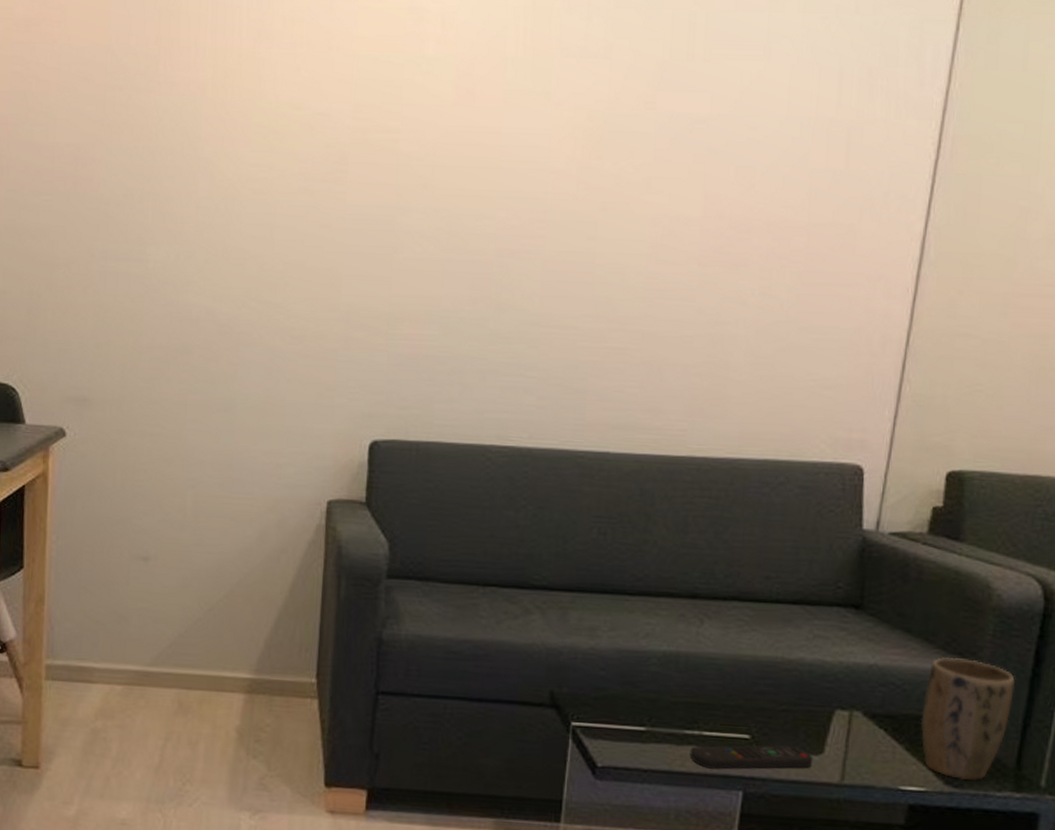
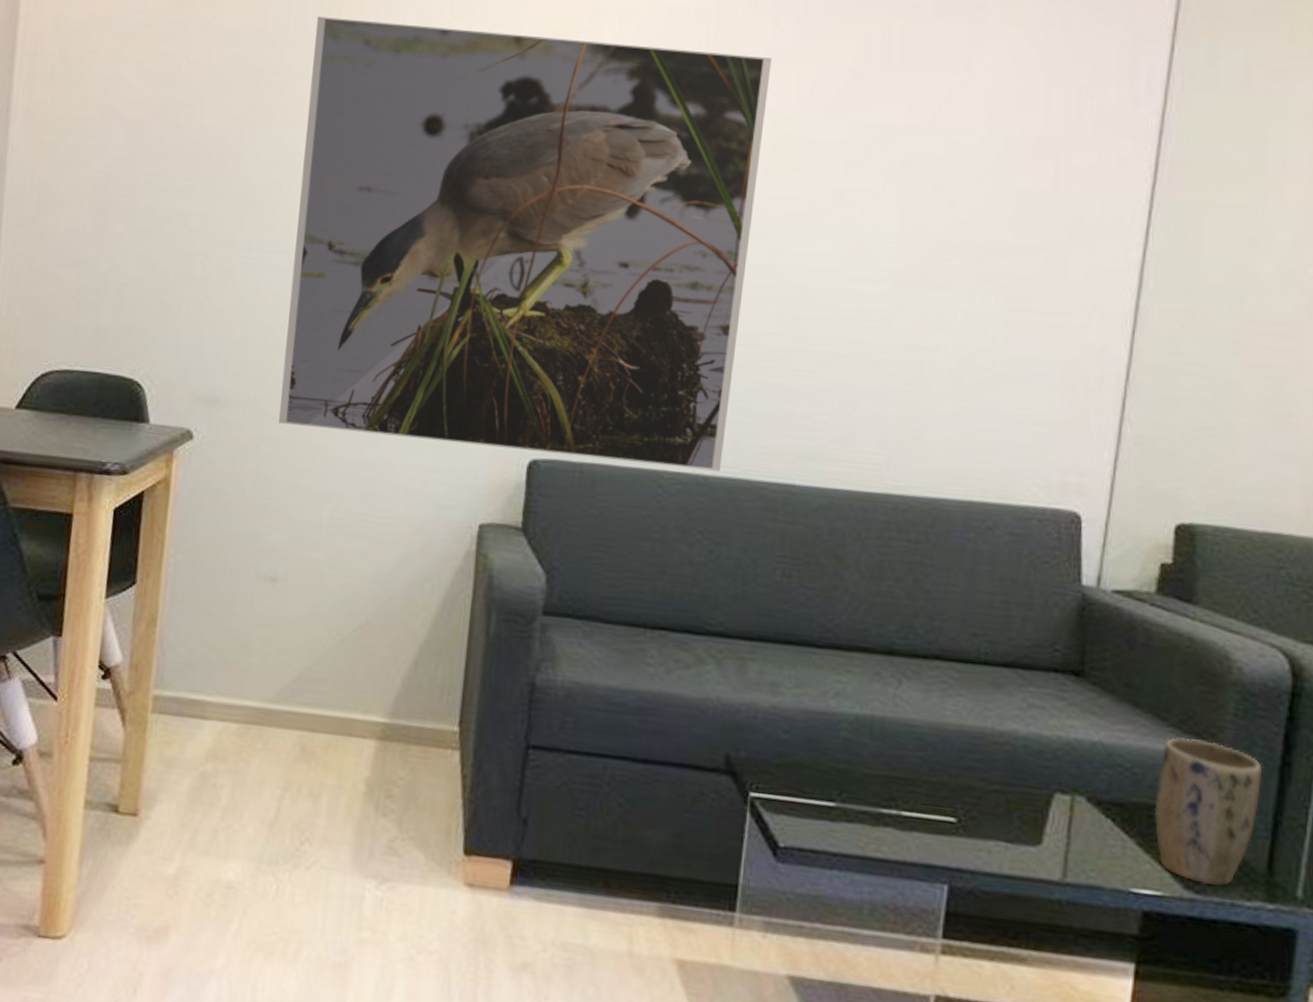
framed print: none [142,31,585,443] -> present [279,16,772,471]
remote control: present [689,745,813,769] -> none [886,828,1030,861]

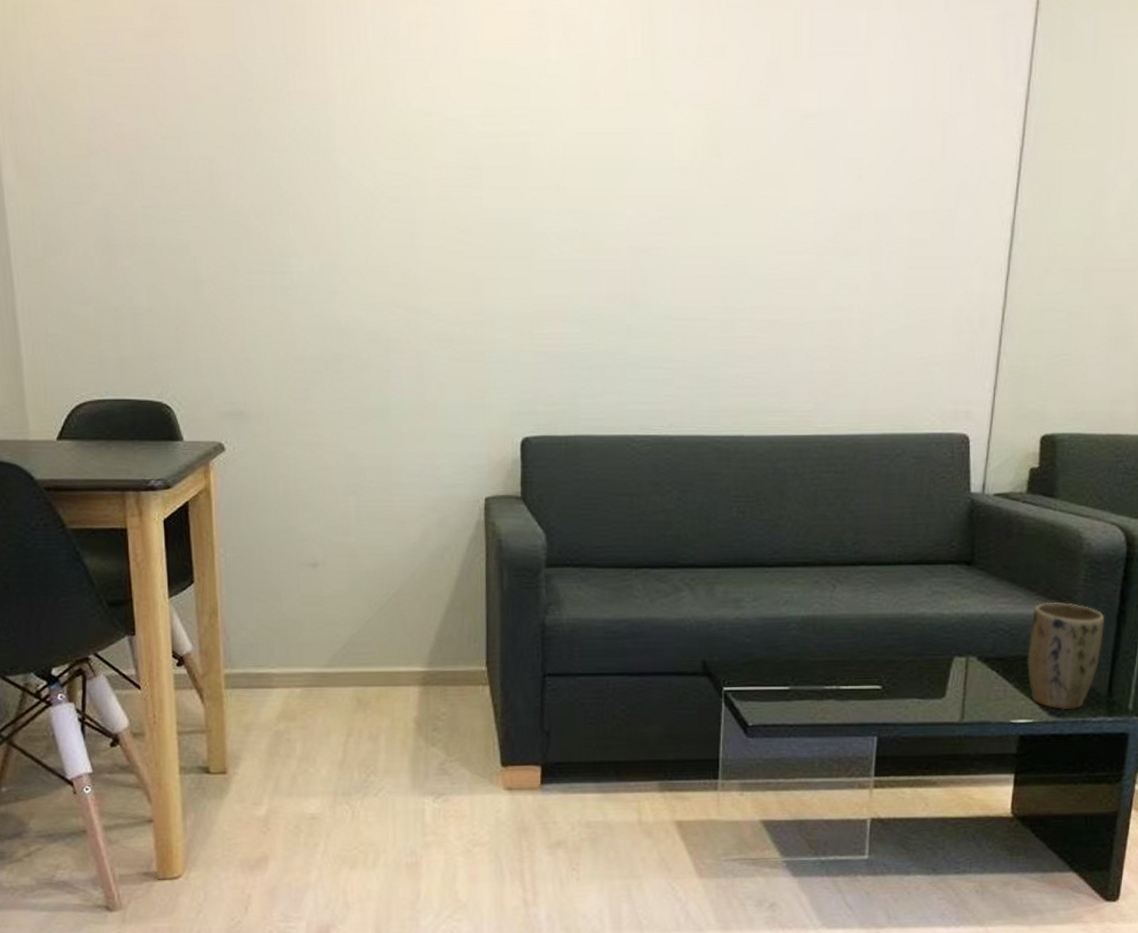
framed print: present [279,16,772,471] -> none [282,39,700,431]

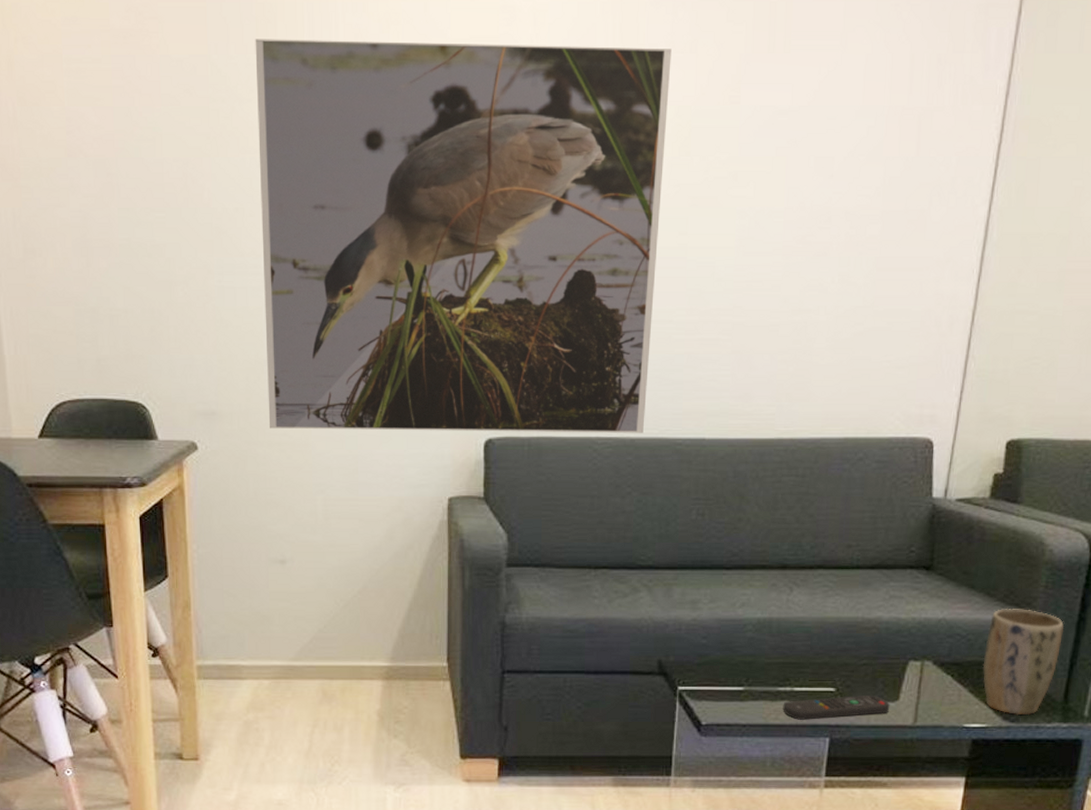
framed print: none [282,39,700,431] -> present [255,39,672,433]
remote control: none [829,692,937,719] -> present [783,695,890,720]

